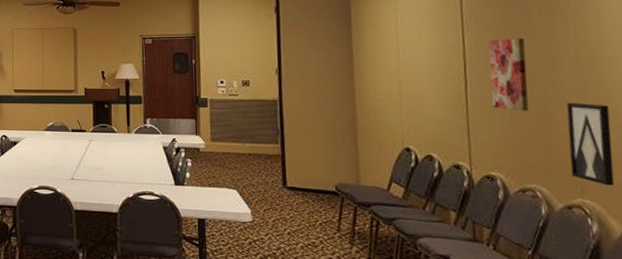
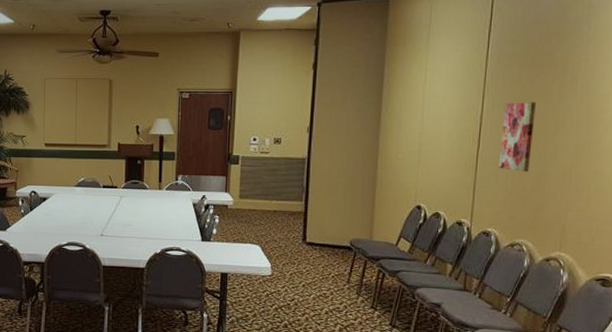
wall art: present [566,102,615,186] -> none [554,164,597,240]

